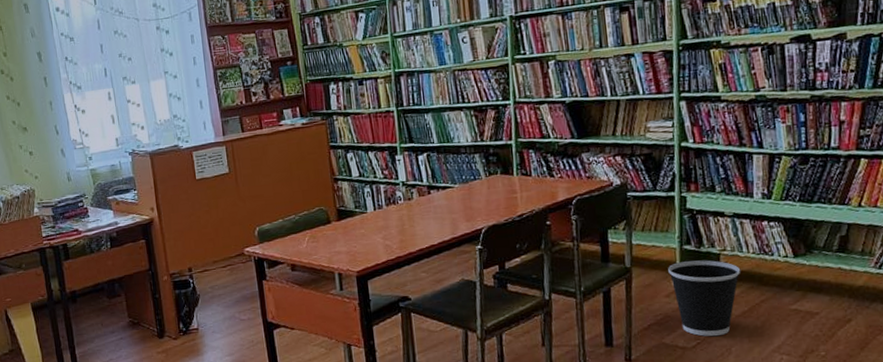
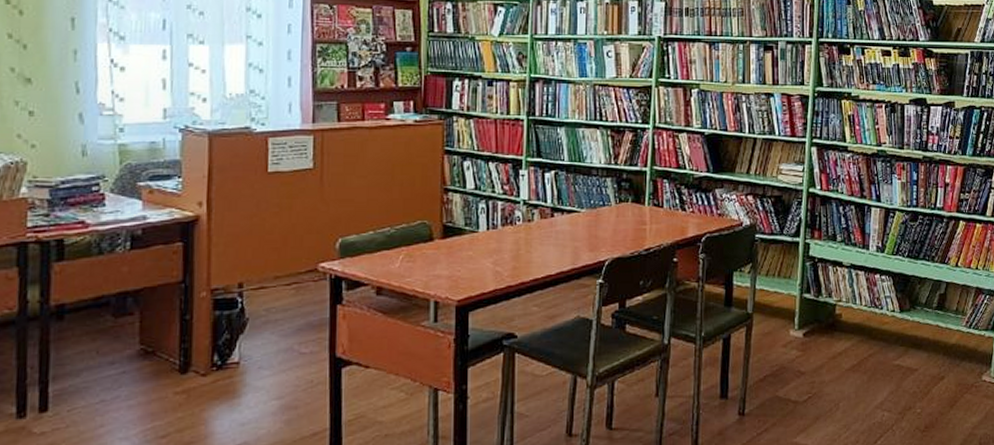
wastebasket: present [668,260,741,337] -> none [787,310,854,391]

